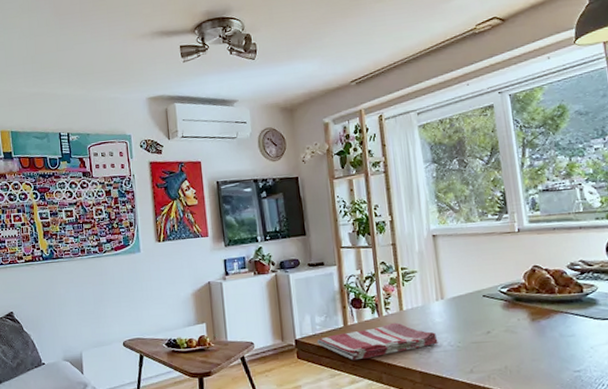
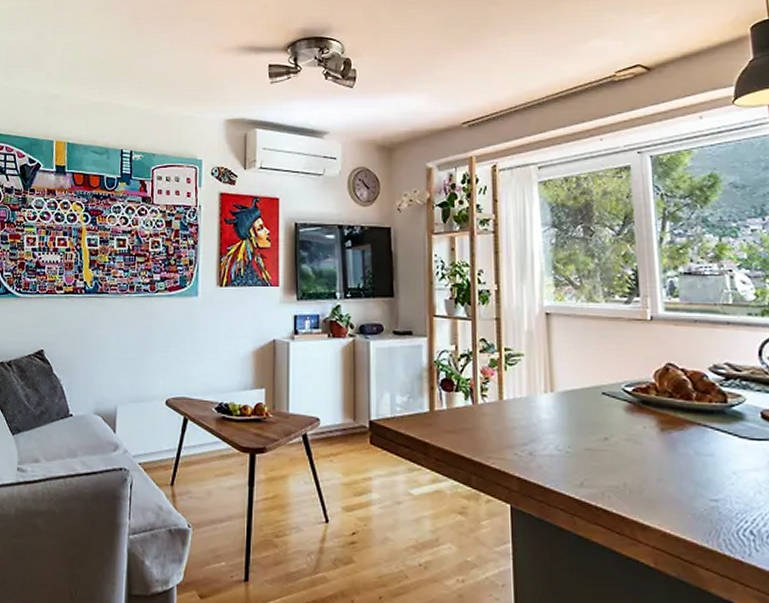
dish towel: present [317,322,438,361] -> none [395,413,543,455]

